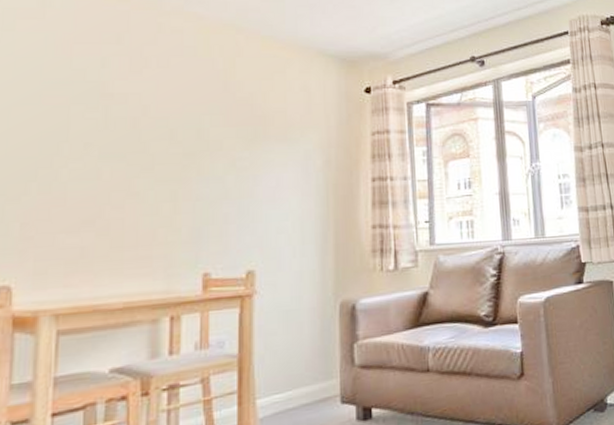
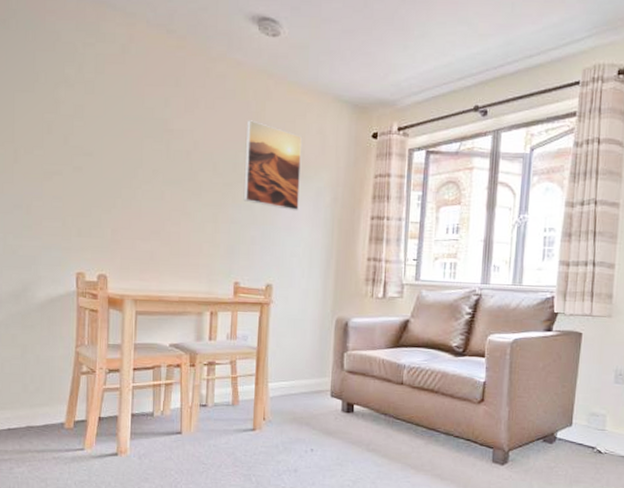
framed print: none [211,79,284,180] -> present [243,120,303,211]

